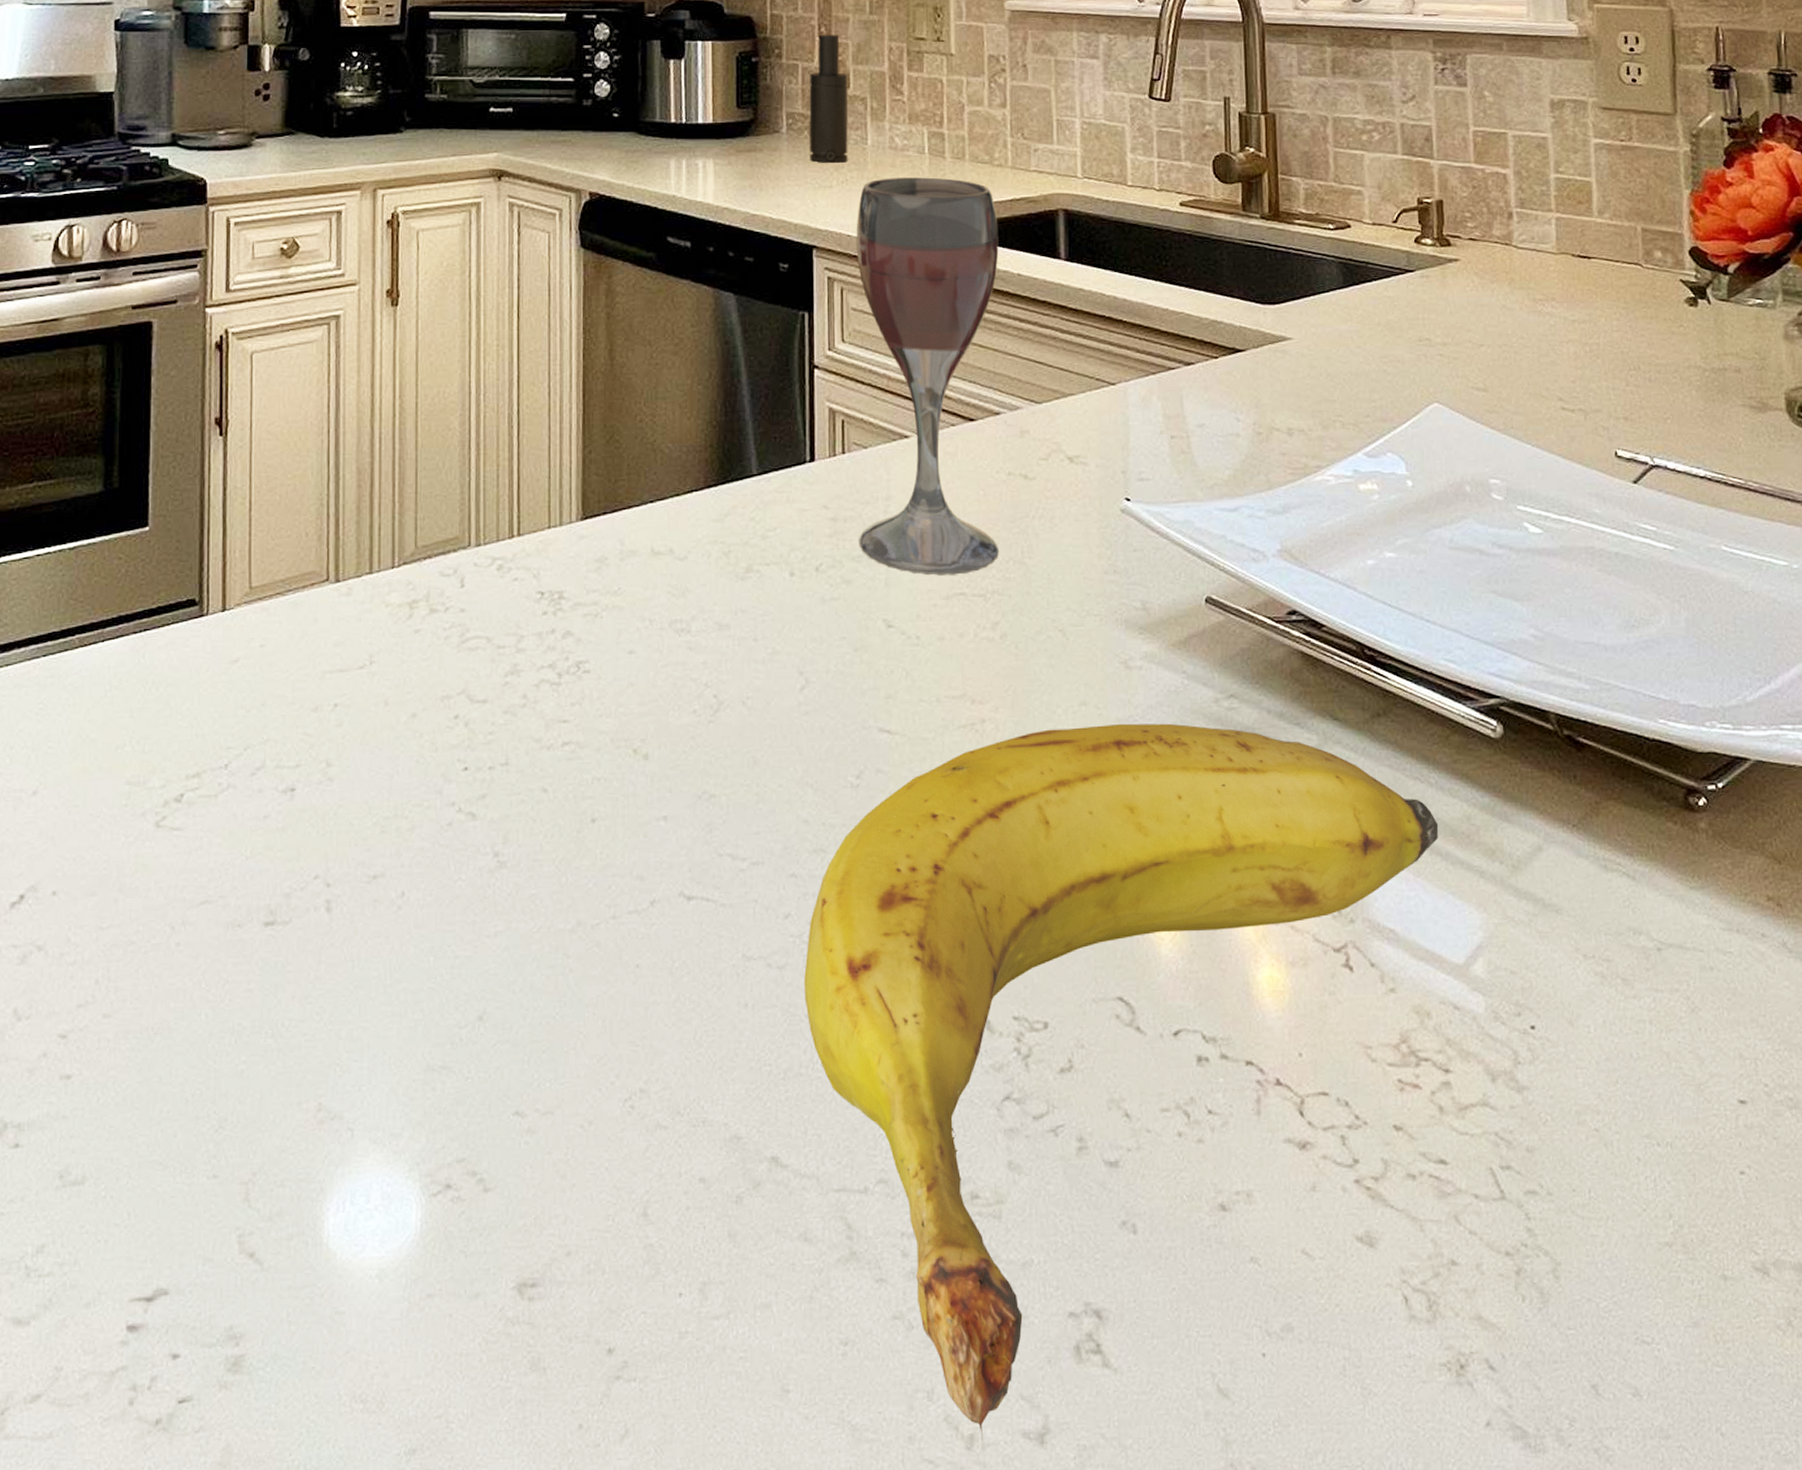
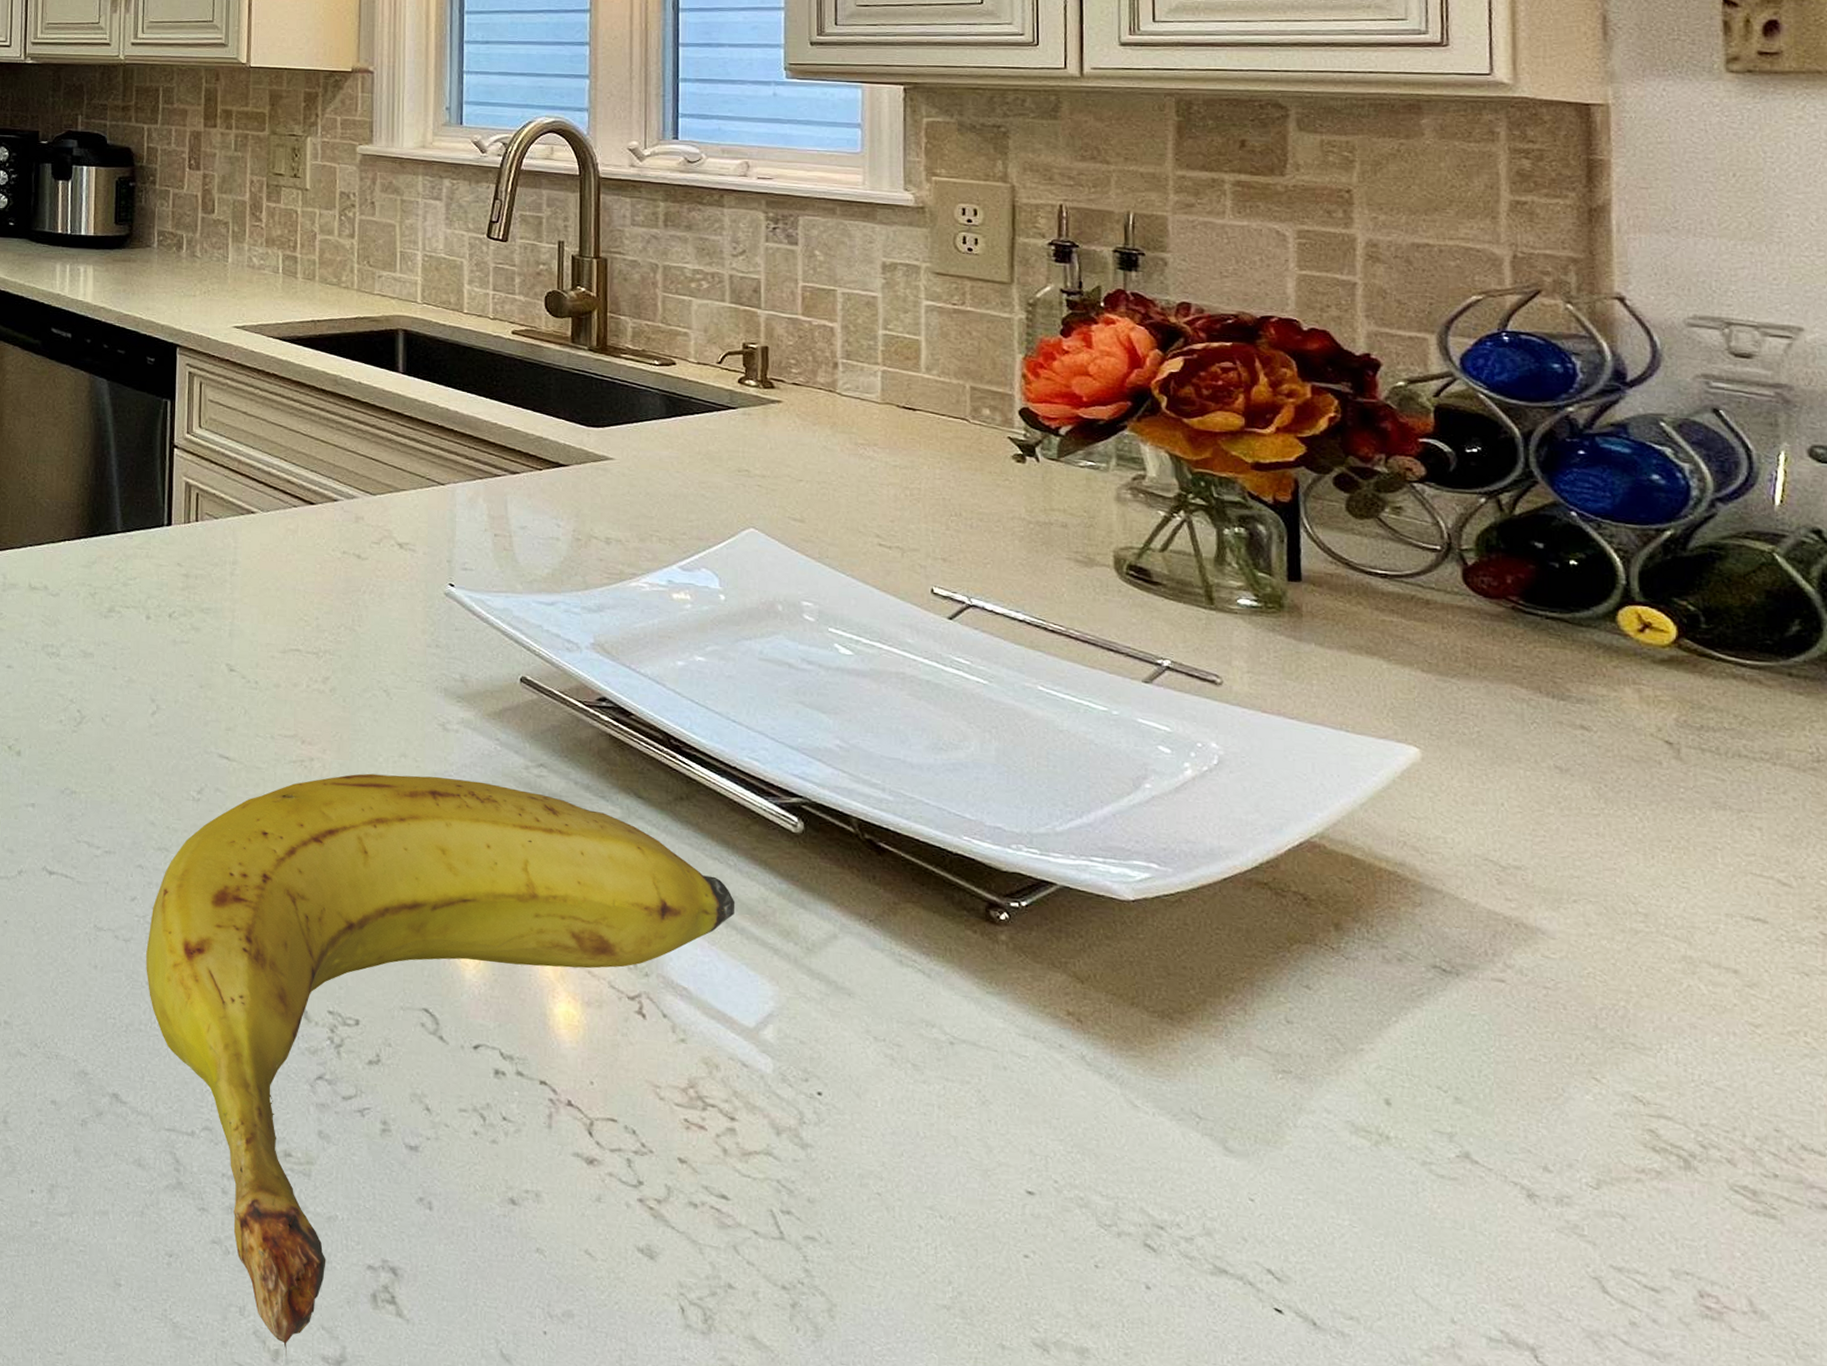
soap dispenser: present [809,34,848,163] -> none [177,166,213,276]
cup: present [856,177,1000,576] -> none [207,291,343,634]

